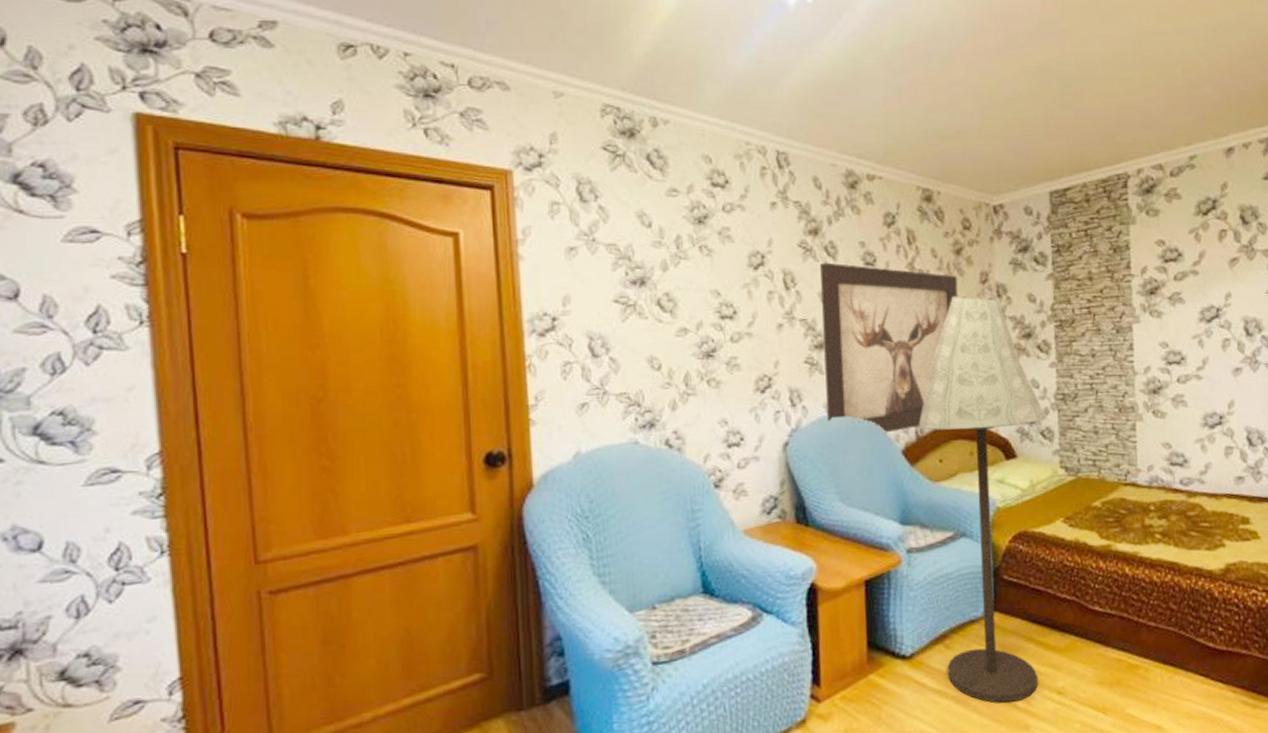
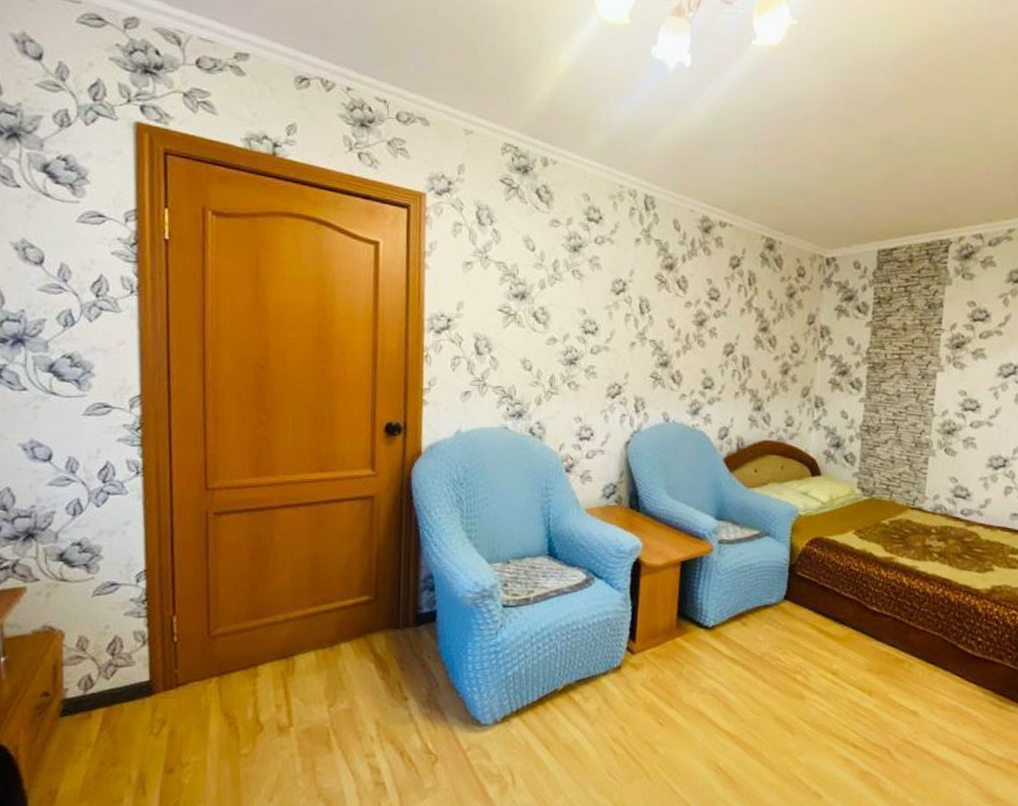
wall art: present [820,262,958,433] -> none [664,293,788,443]
floor lamp: present [918,296,1047,704] -> none [740,334,851,676]

